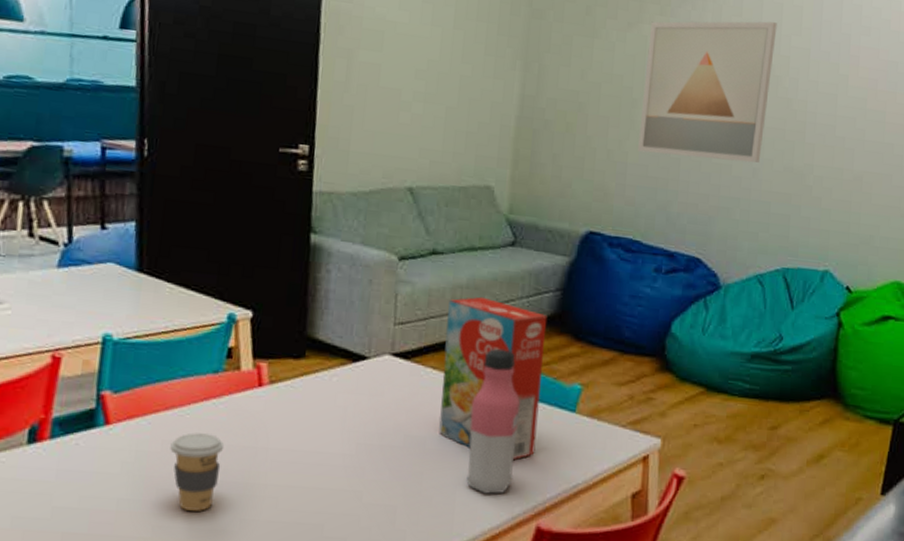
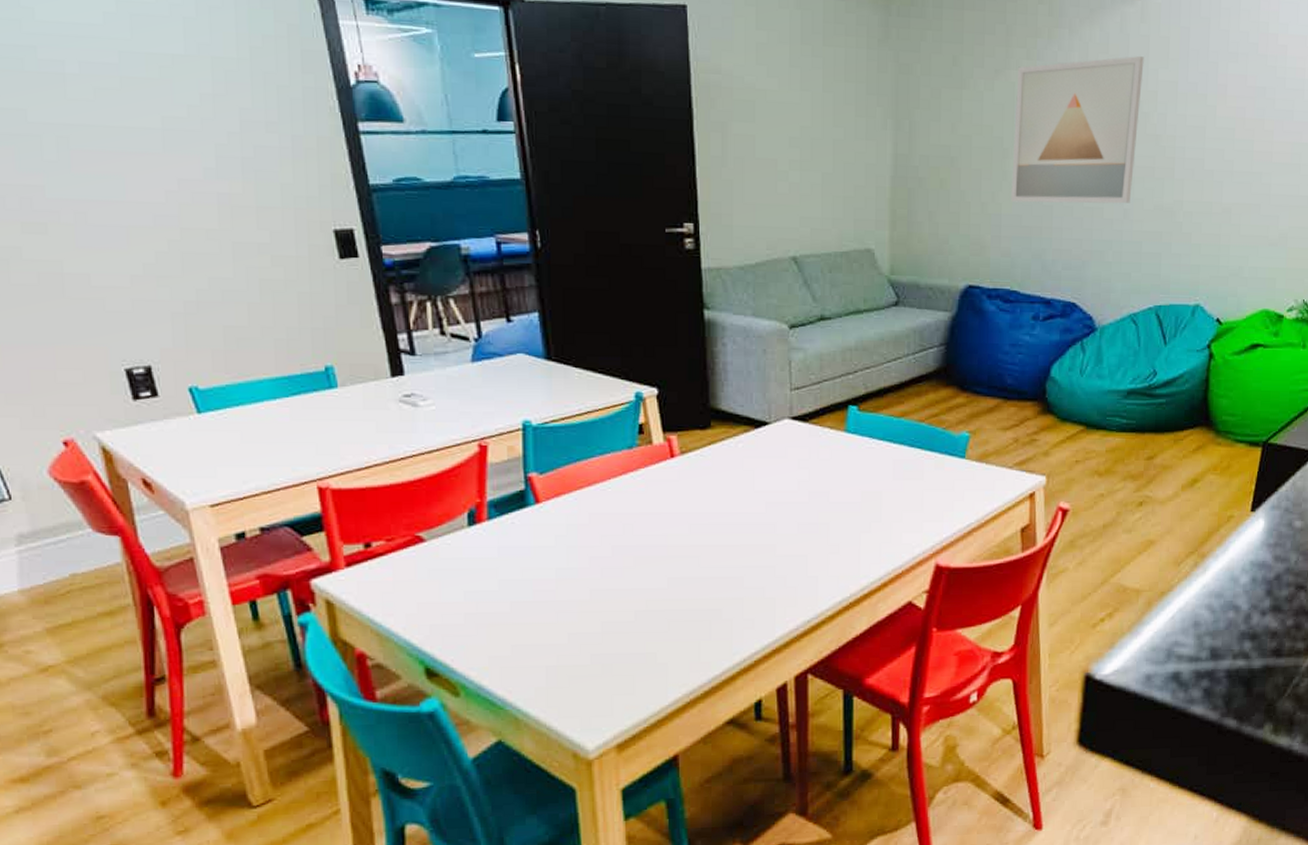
coffee cup: present [170,432,224,511] -> none [597,503,646,574]
cereal box: present [439,296,548,460] -> none [839,357,933,505]
water bottle: present [466,348,521,494] -> none [868,404,914,538]

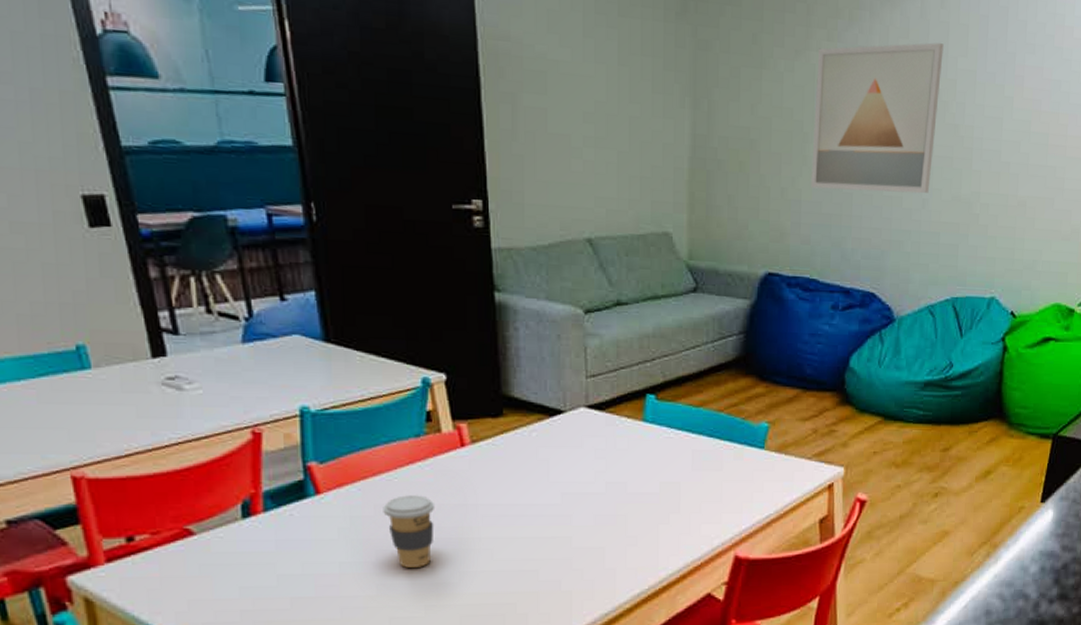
coffee cup: none [597,503,646,574] -> present [383,494,435,568]

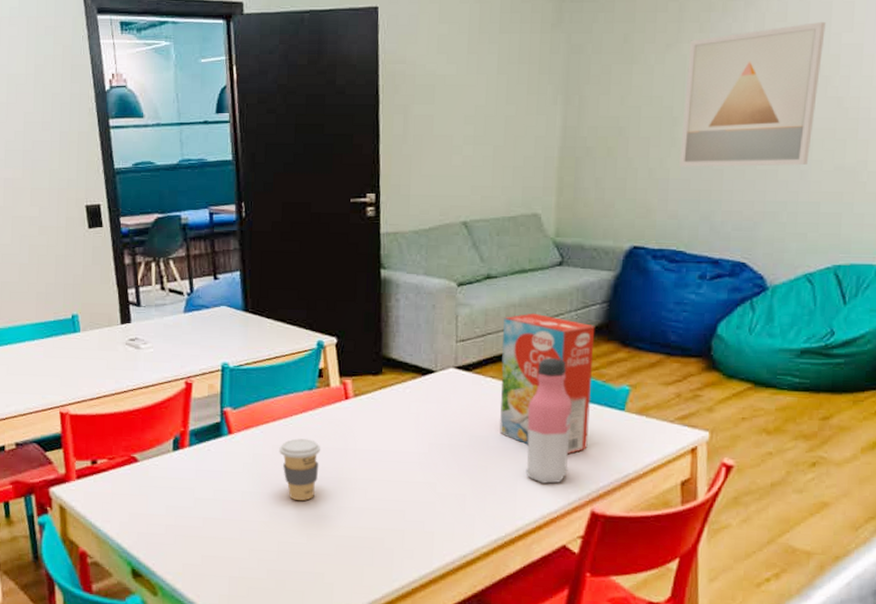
cereal box: none [637,344,733,497] -> present [500,313,595,454]
water bottle: none [666,393,713,530] -> present [526,357,573,484]

